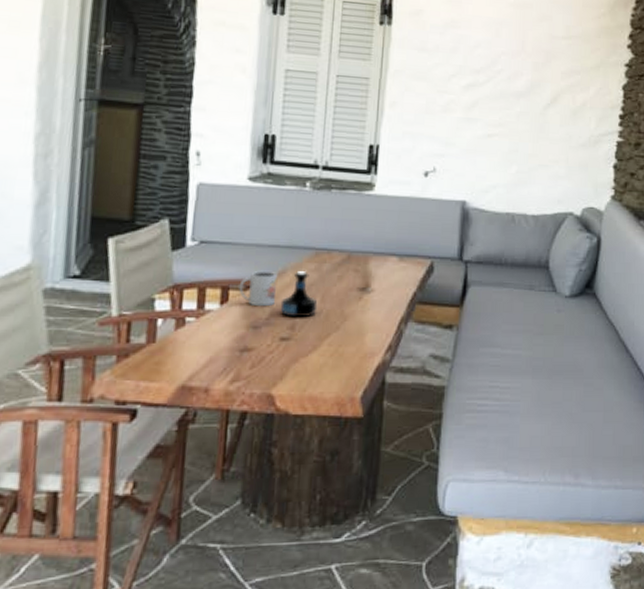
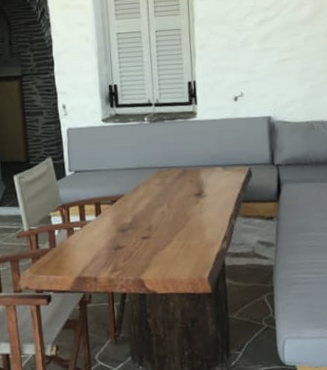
mug: present [239,271,278,307] -> none [107,188,135,216]
tequila bottle: present [280,271,318,318] -> none [138,186,166,221]

